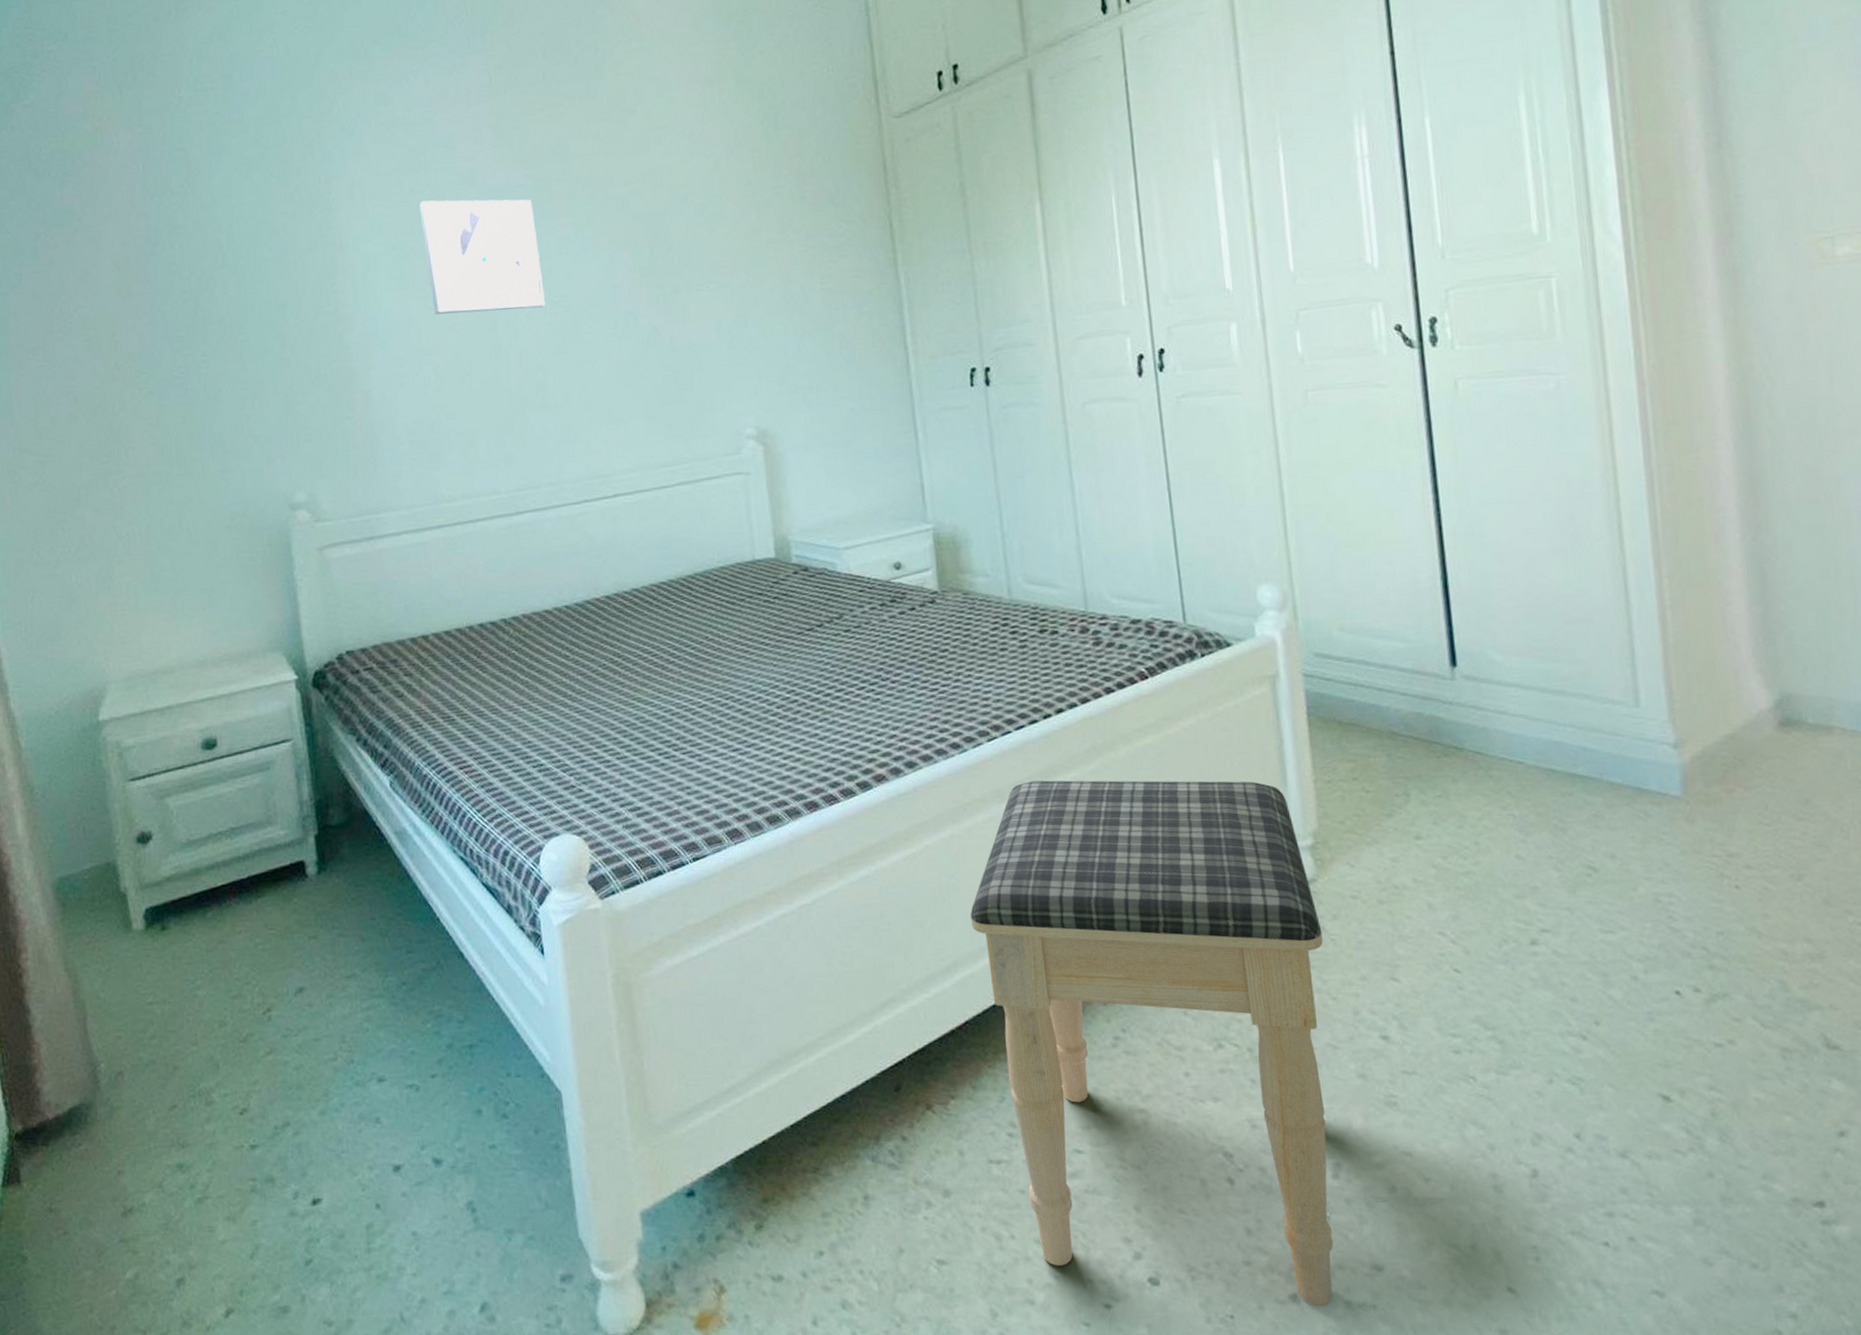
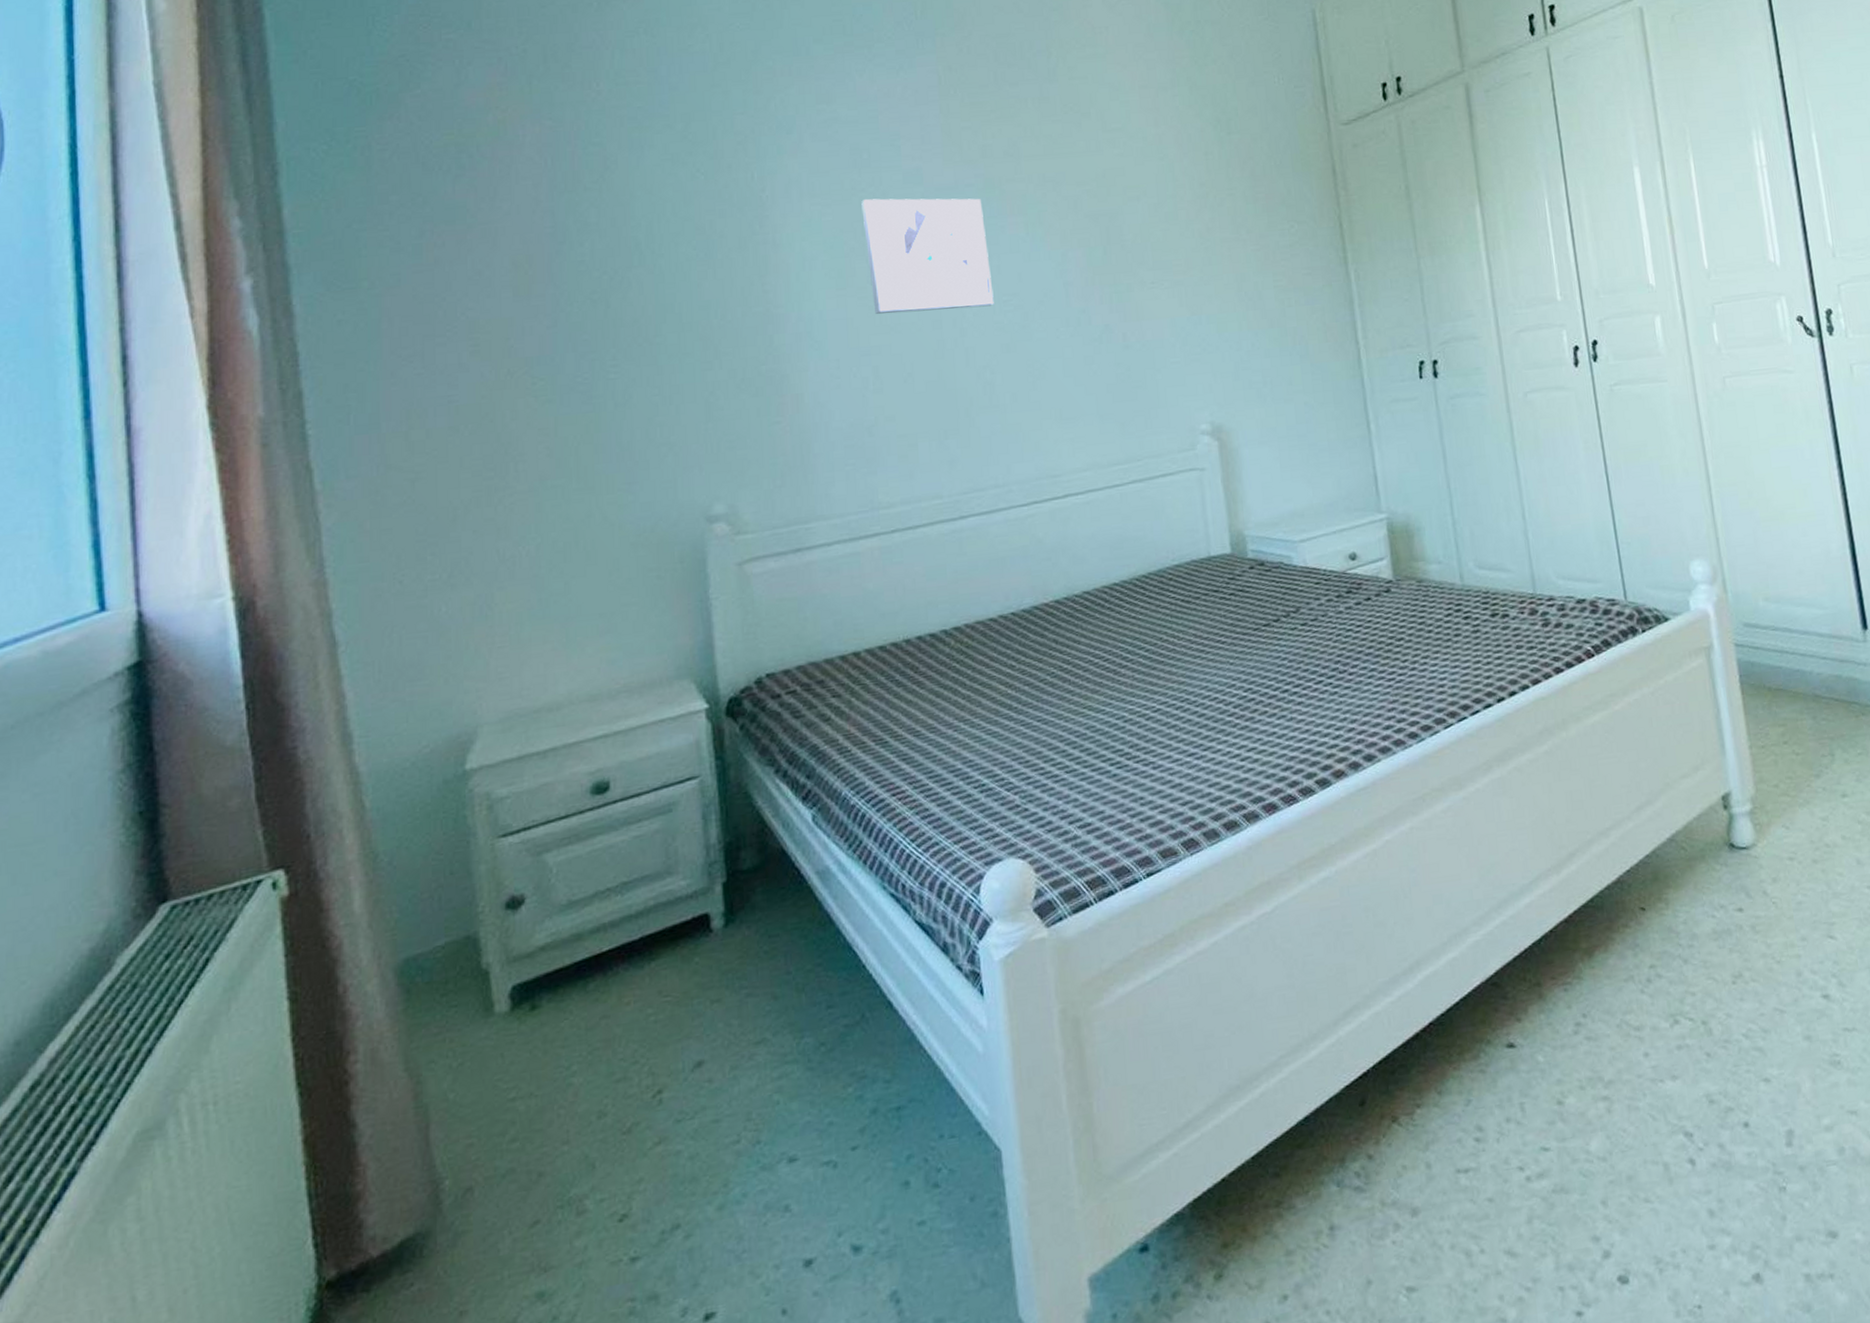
footstool: present [970,780,1334,1307] -> none [1431,751,1793,1284]

